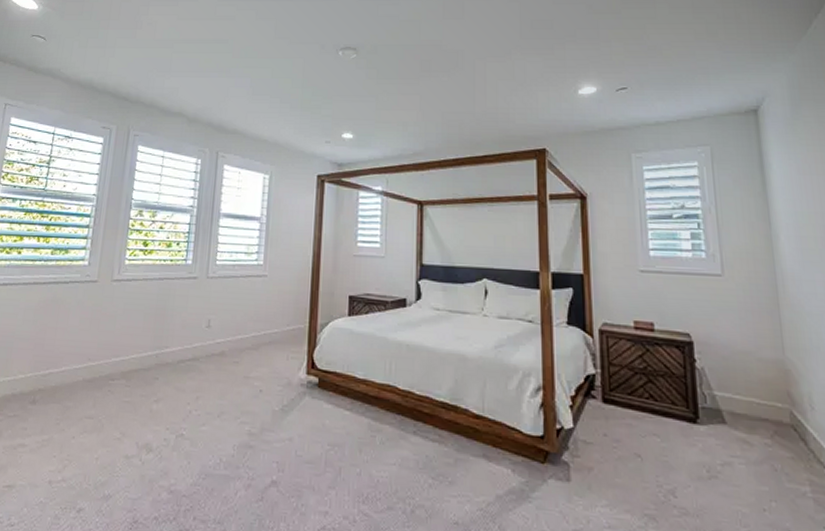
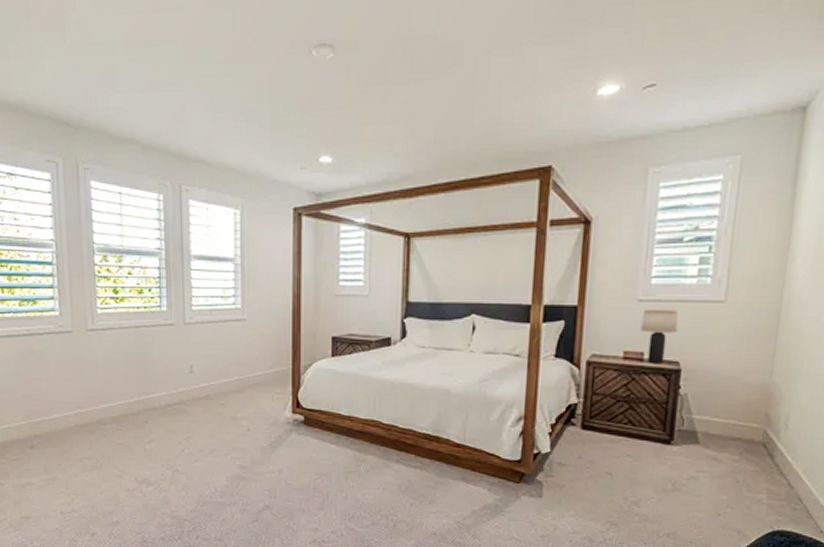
table lamp: none [646,279,683,336] -> present [640,309,679,364]

